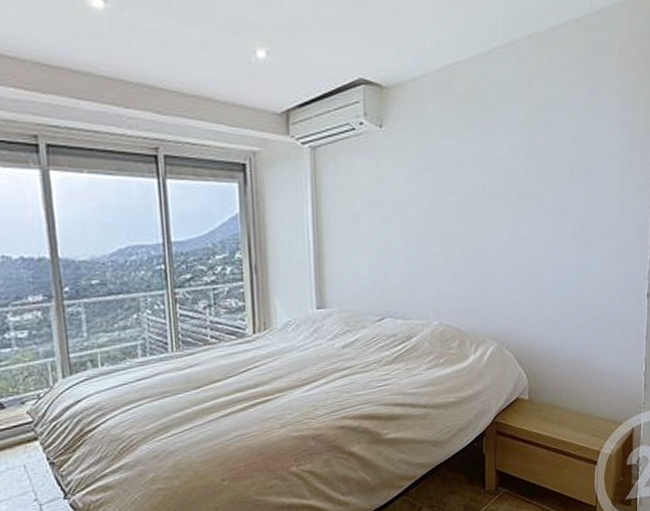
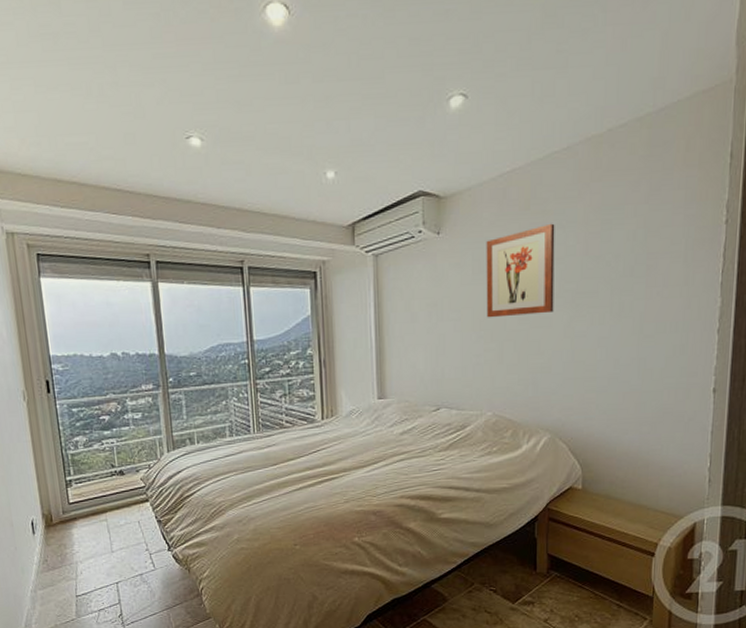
wall art: none [431,121,499,220] -> present [486,223,555,318]

